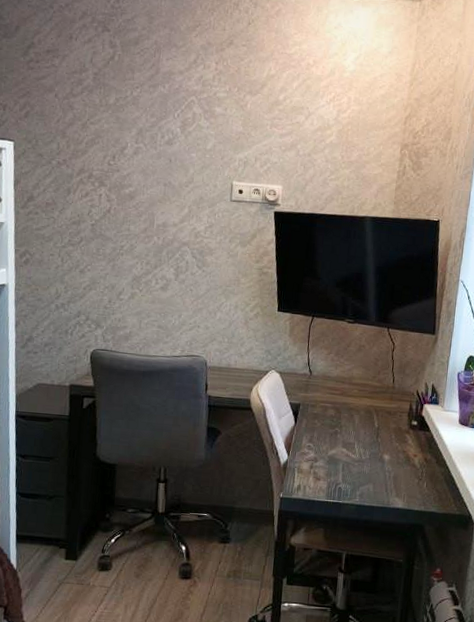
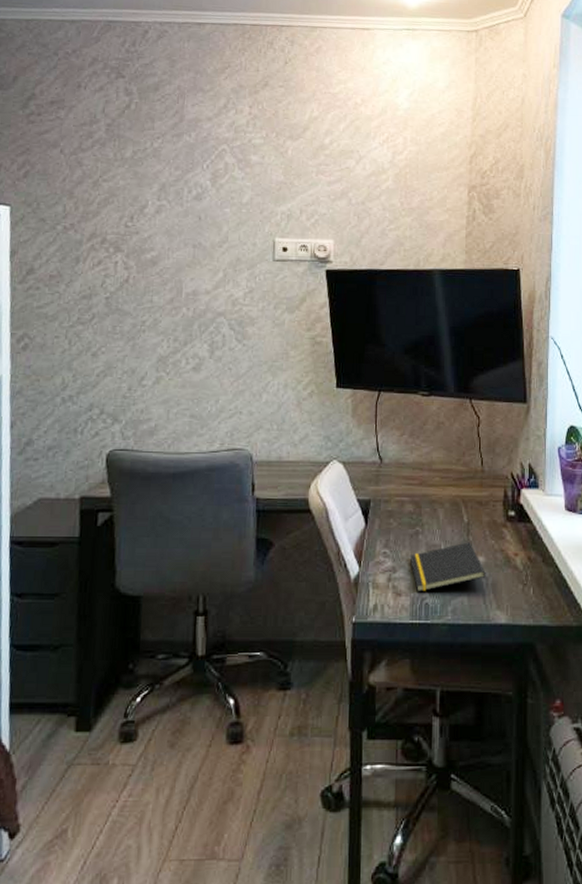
notepad: none [328,443,389,479] -> present [409,542,486,592]

